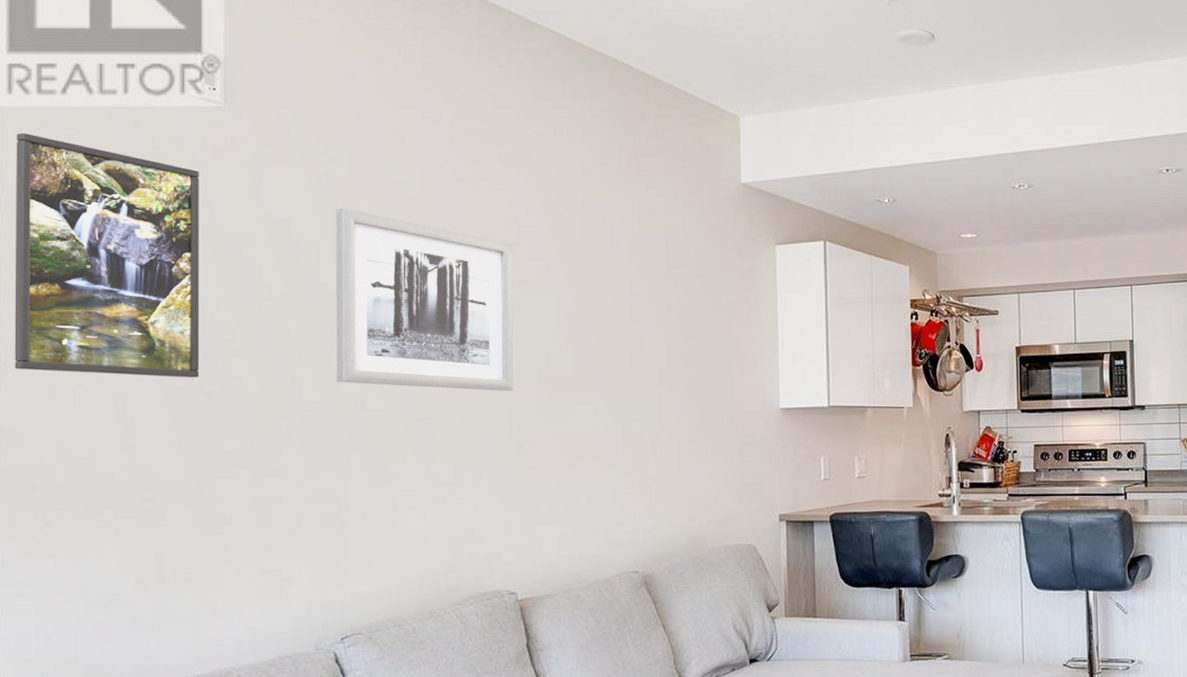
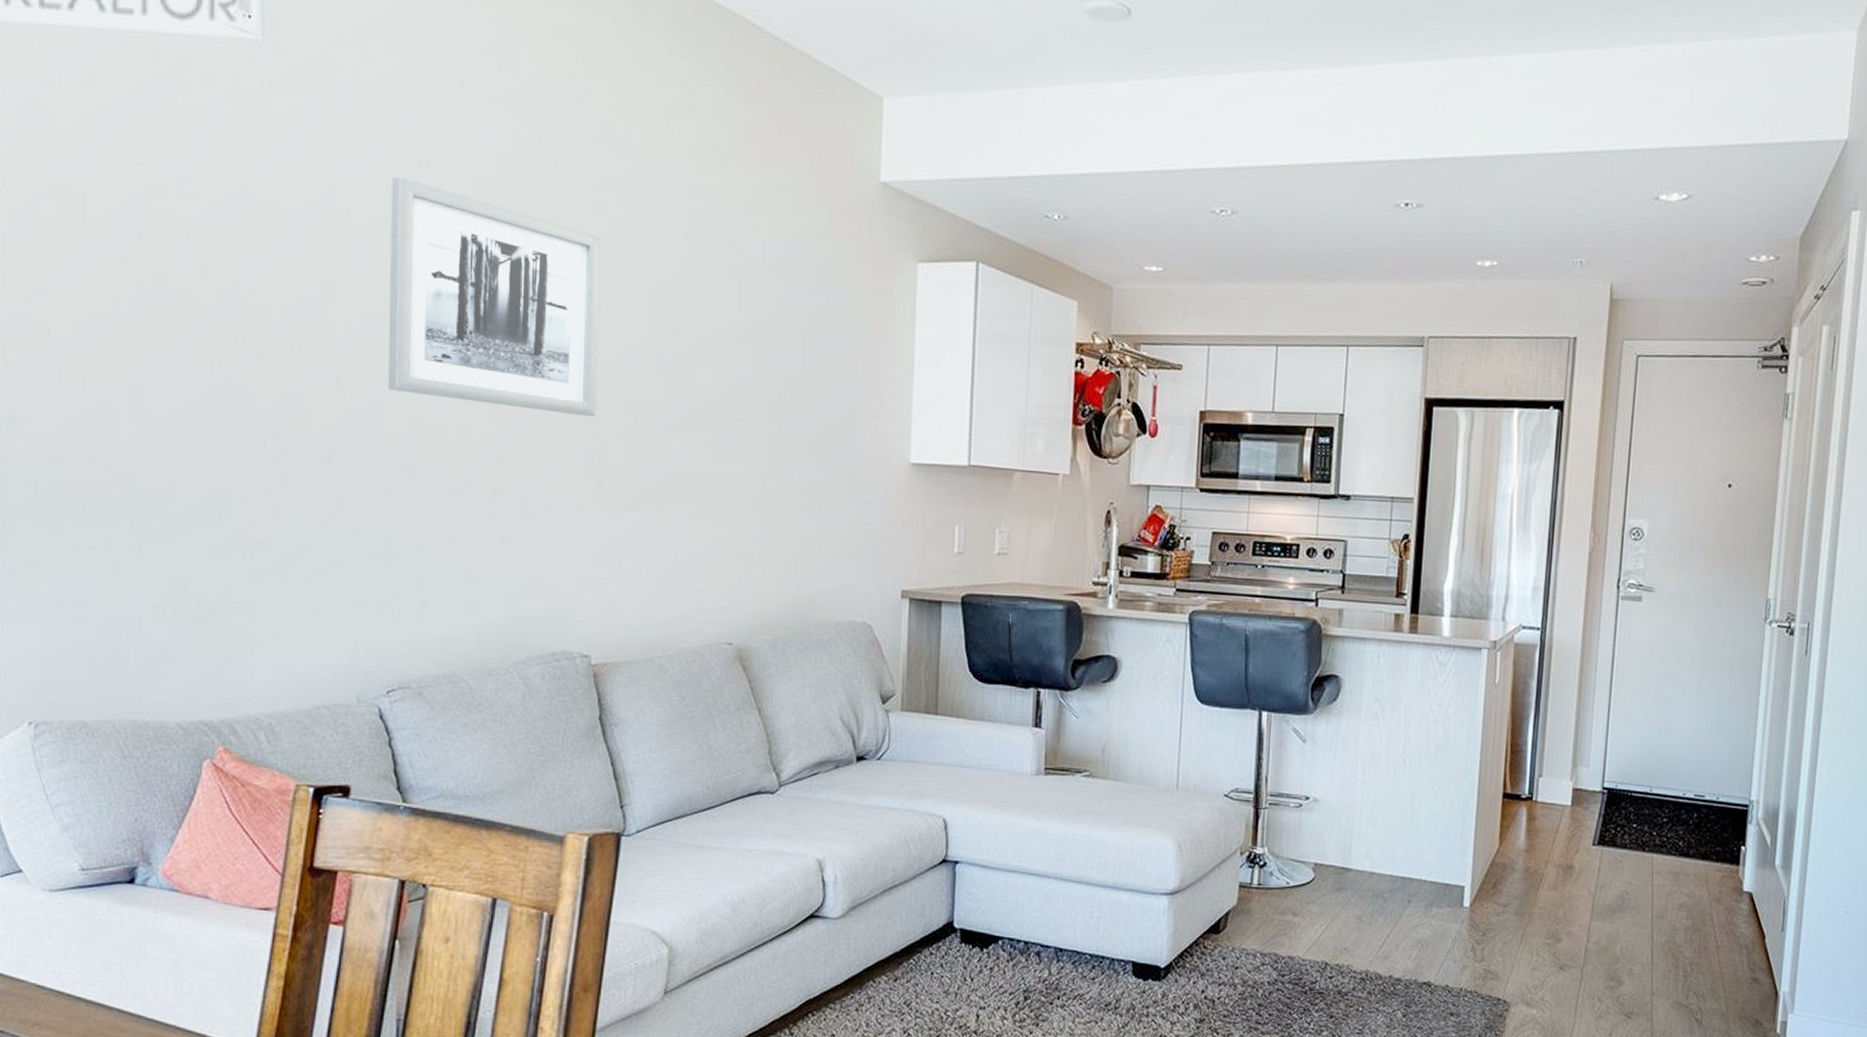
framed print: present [14,132,200,378] -> none [14,54,231,371]

